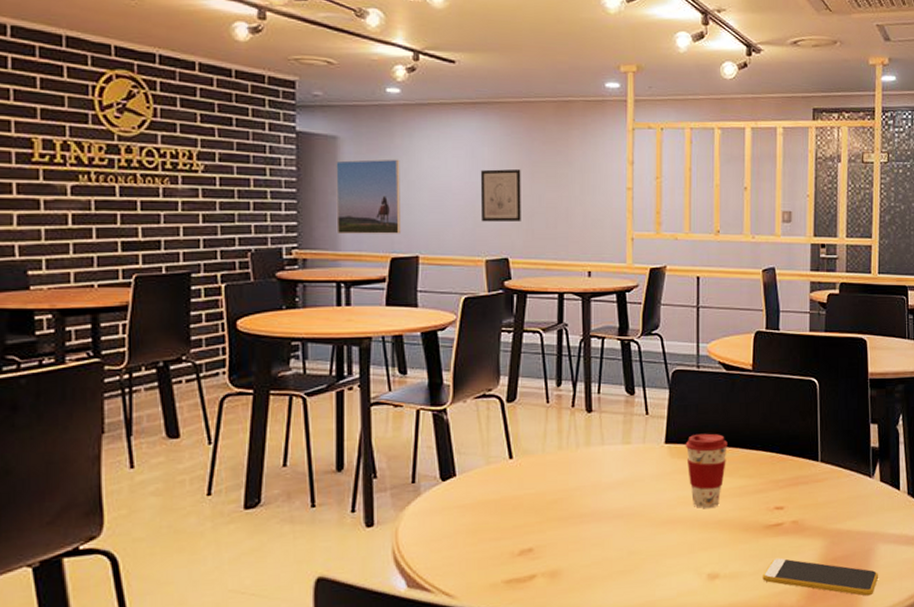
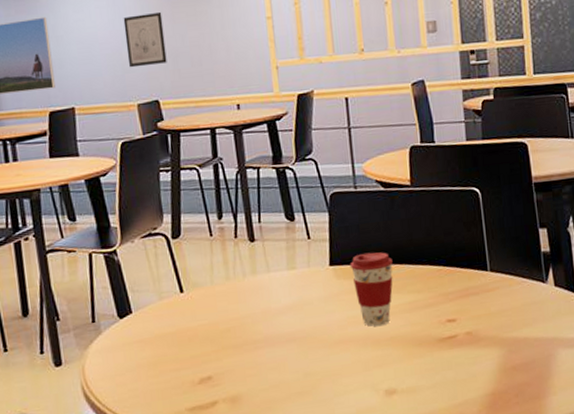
smartphone: present [762,558,879,596] -> none [440,369,562,402]

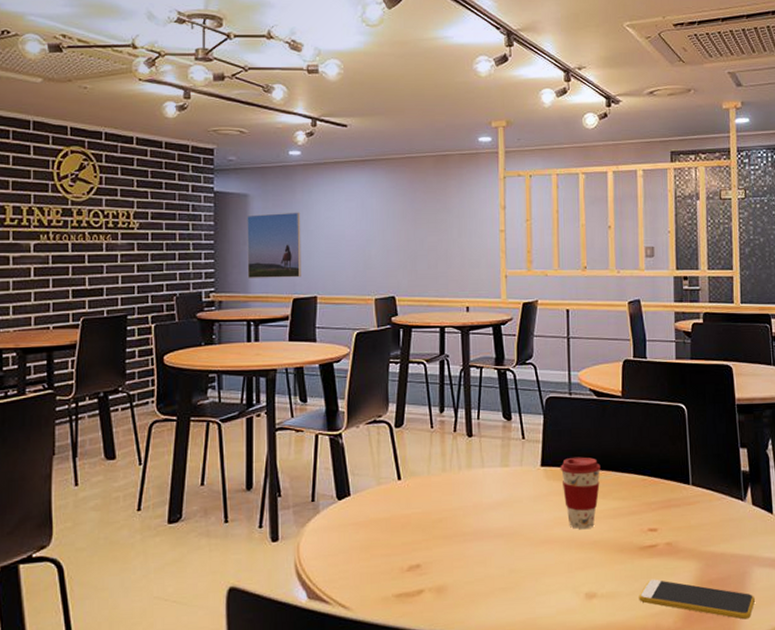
wall art: present [123,11,167,68] -> none [370,216,406,265]
smartphone: none [440,369,562,402] -> present [639,579,756,620]

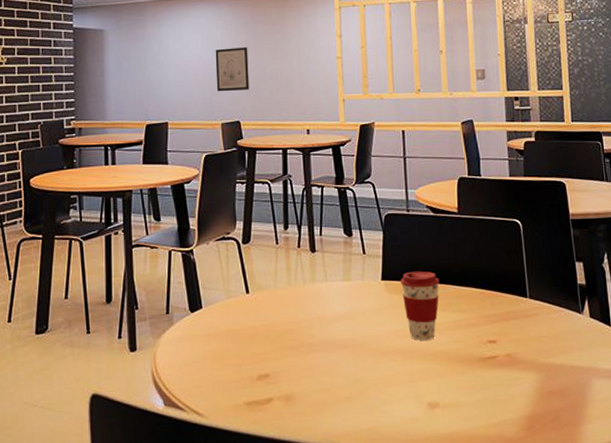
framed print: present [247,212,301,278] -> none [103,44,153,107]
wall art: none [370,216,406,265] -> present [215,46,250,92]
smartphone: present [639,579,756,620] -> none [480,389,597,430]

